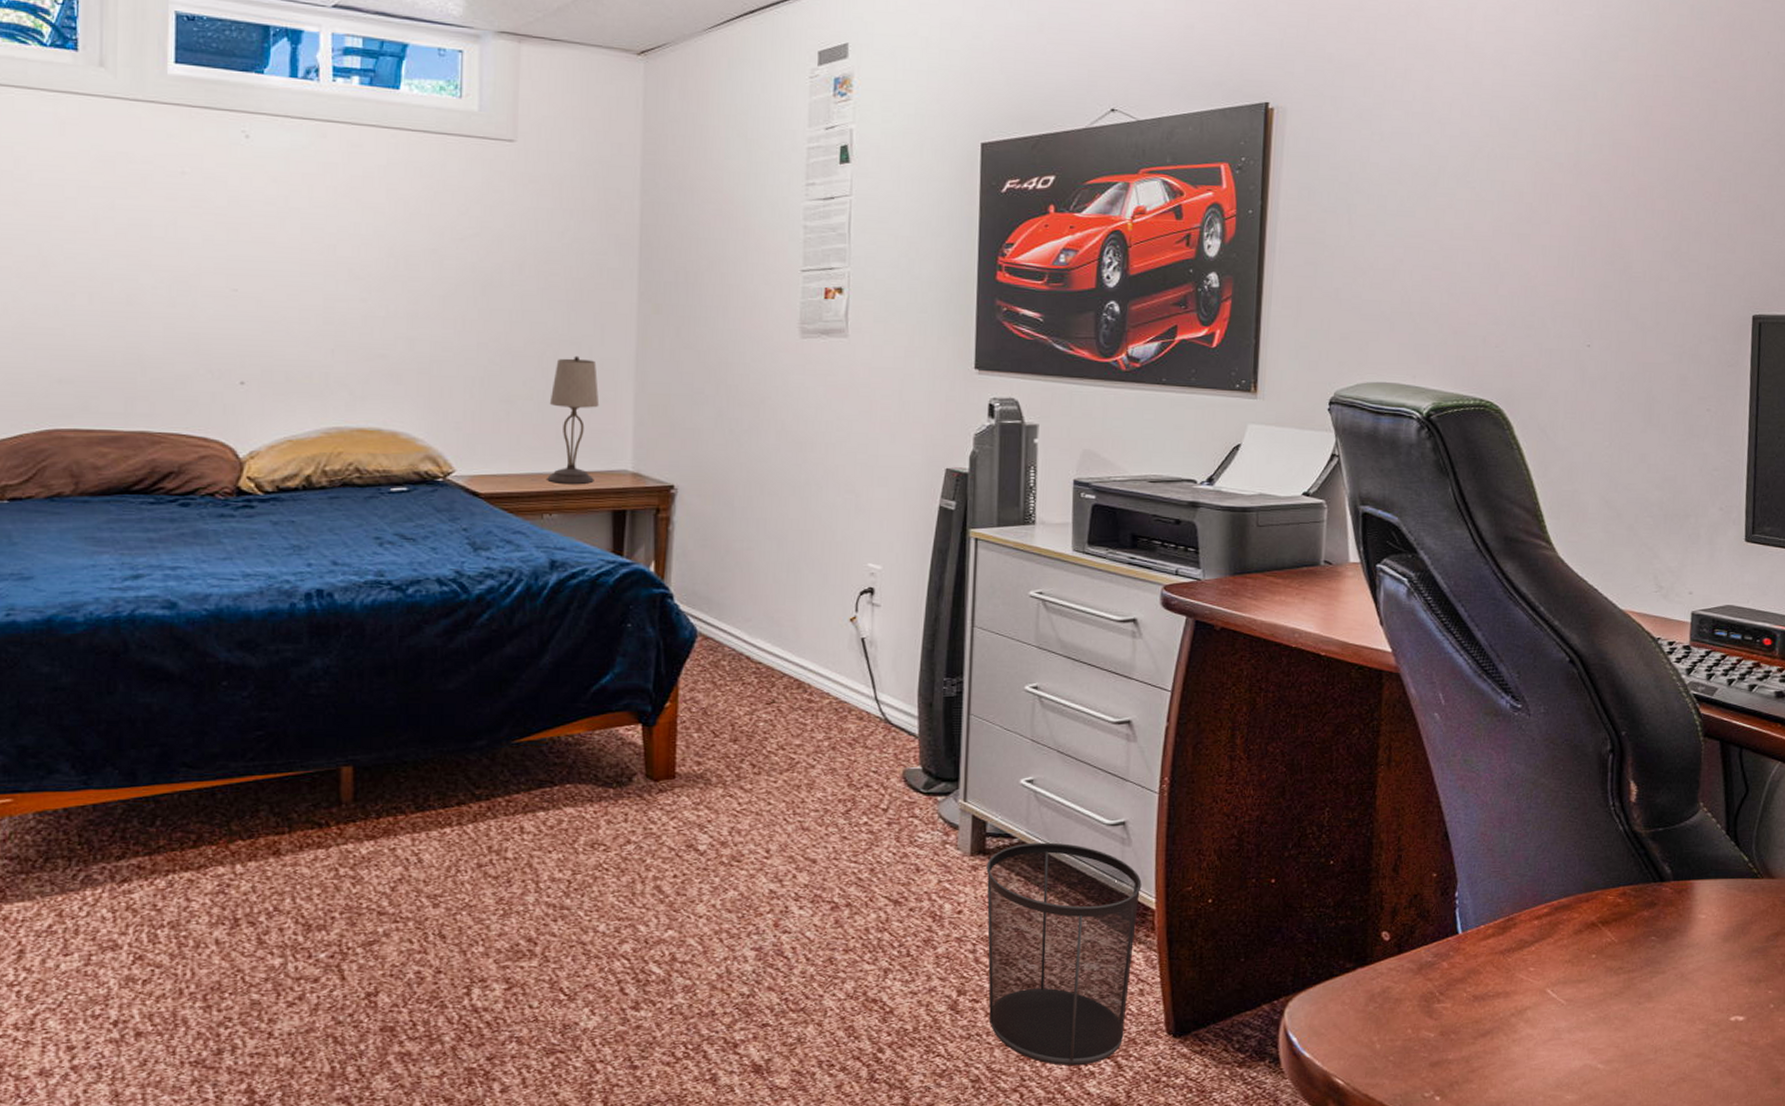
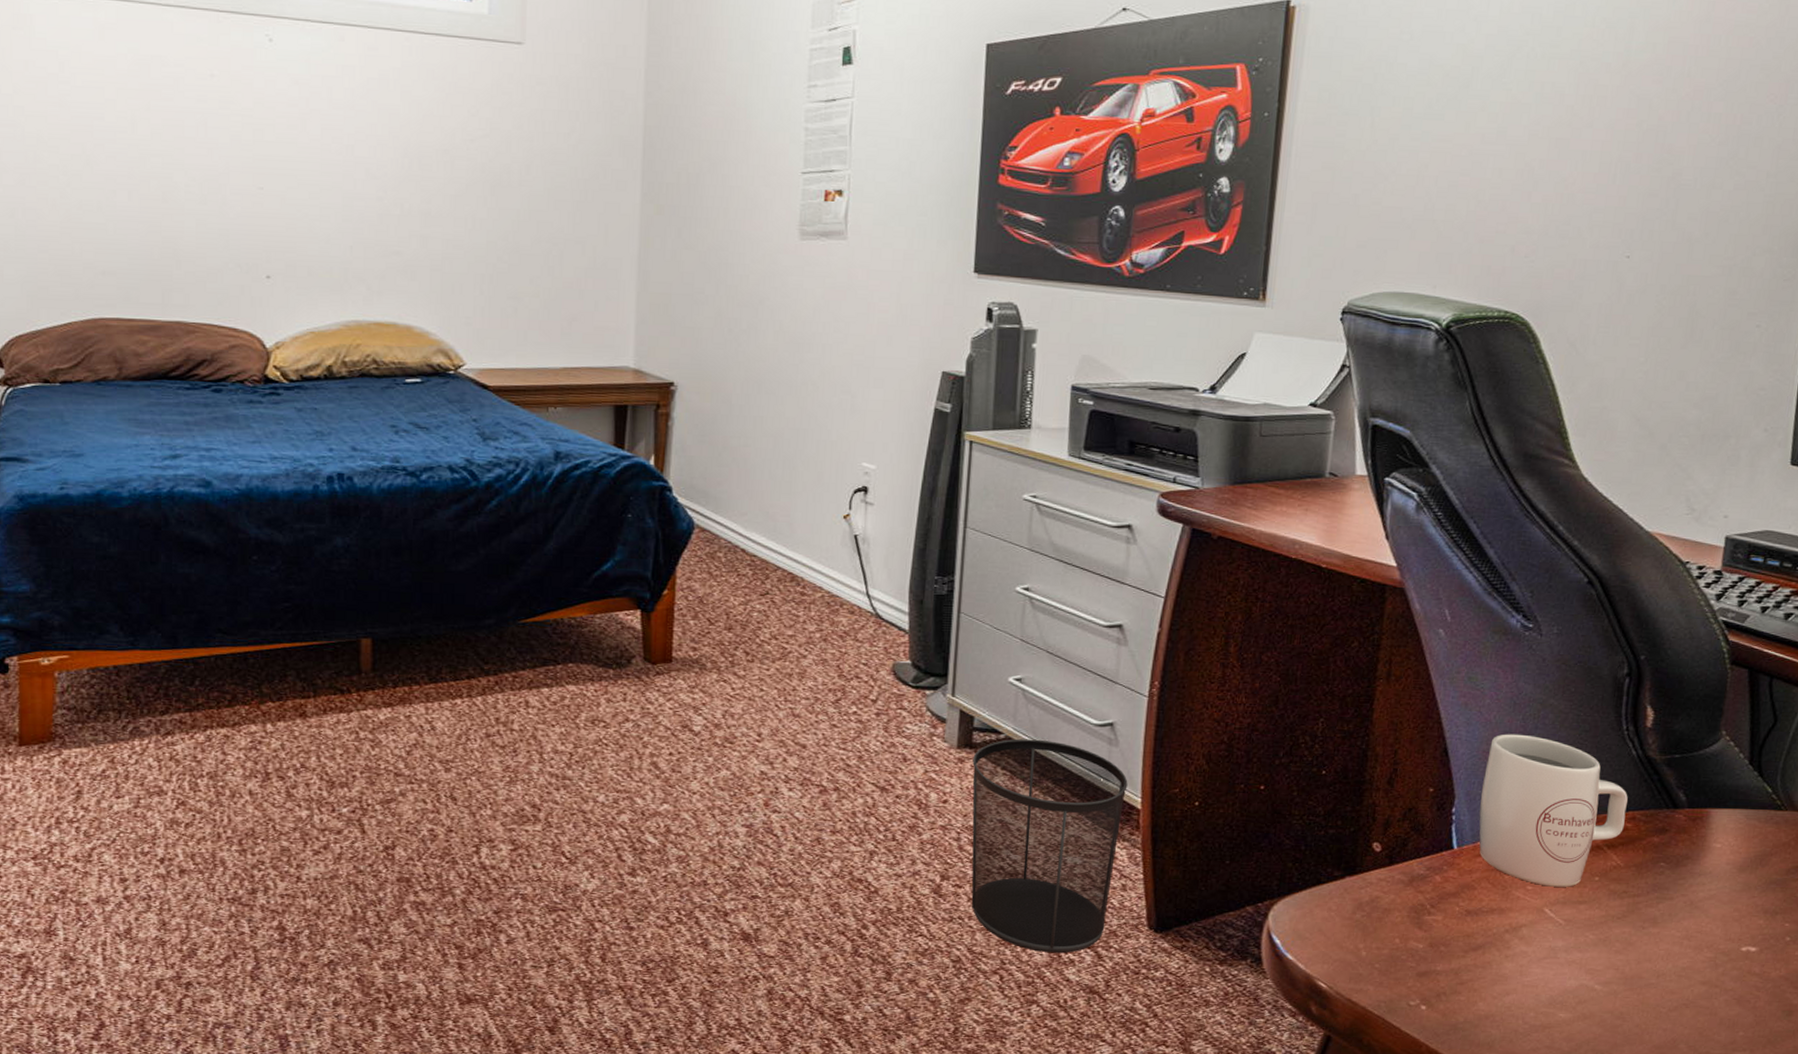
table lamp: present [547,355,600,485] -> none [552,254,603,380]
mug: none [1480,814,1618,967] -> present [1479,734,1628,887]

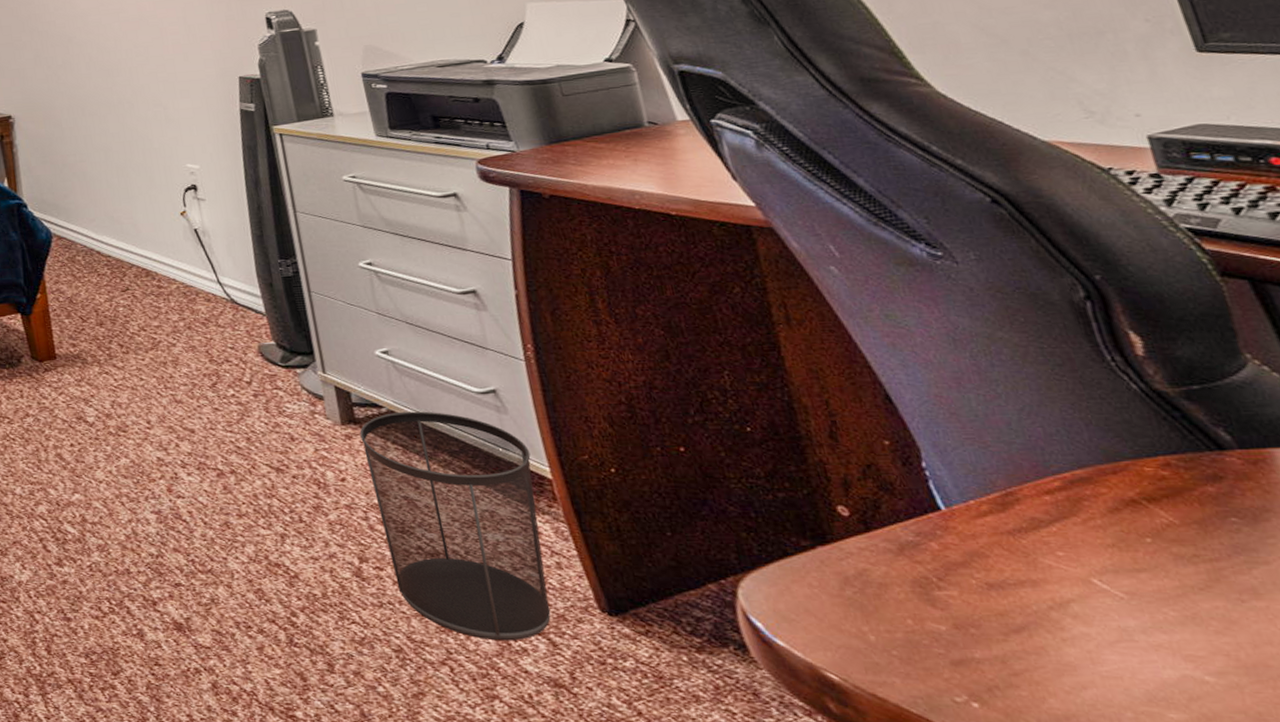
mug: present [1479,734,1628,887] -> none [940,373,1160,552]

